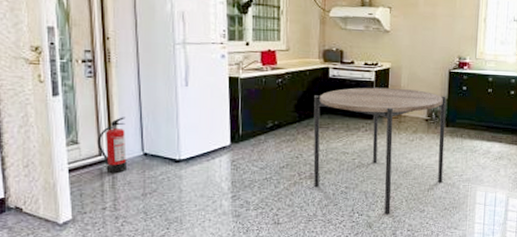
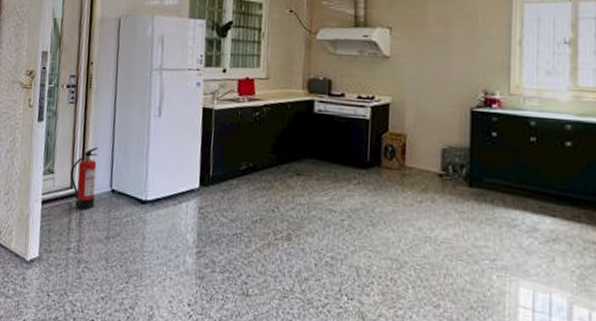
dining table: present [313,87,446,215] -> none [292,127,468,304]

